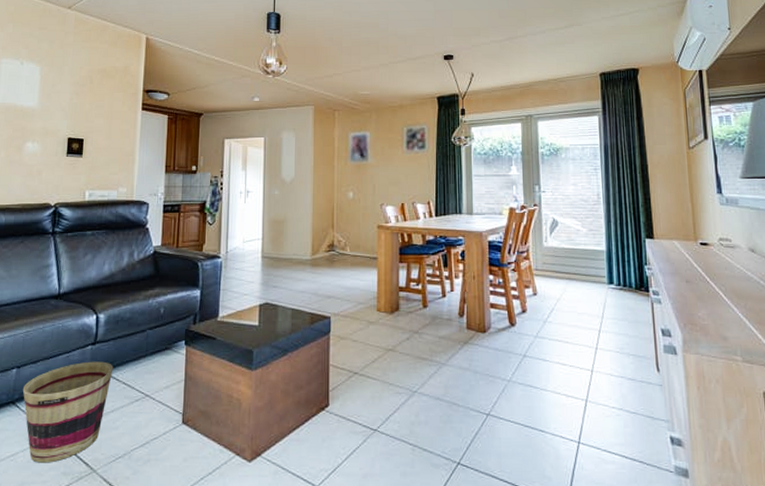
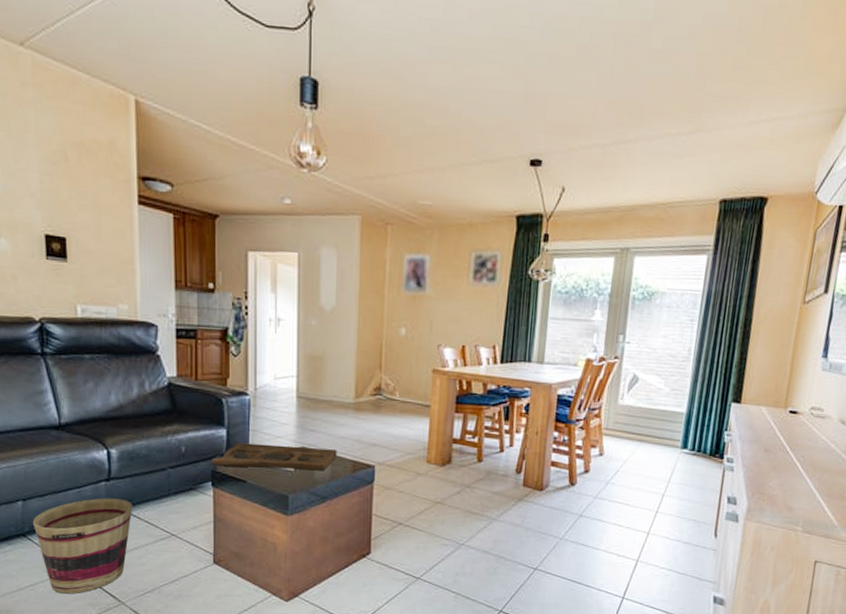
decorative tray: none [185,302,297,325] -> present [211,442,337,470]

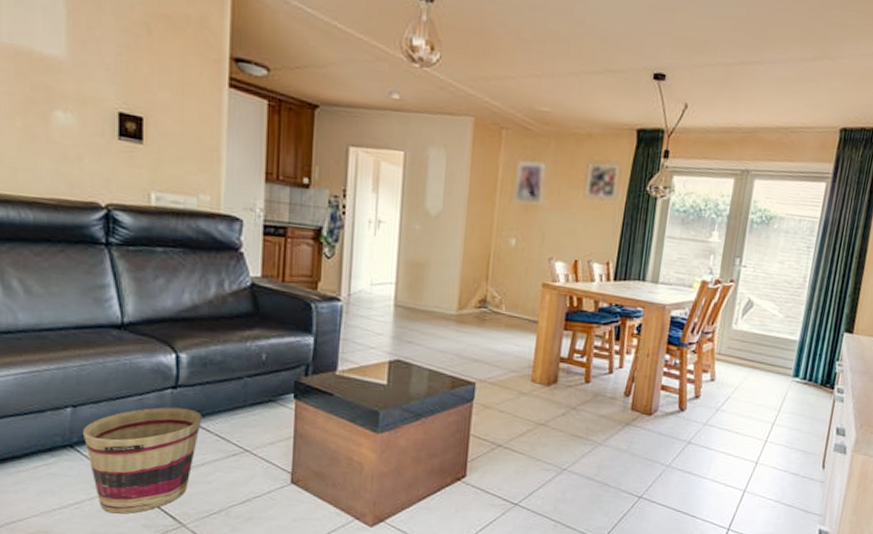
decorative tray: present [211,442,337,470] -> none [295,352,436,385]

